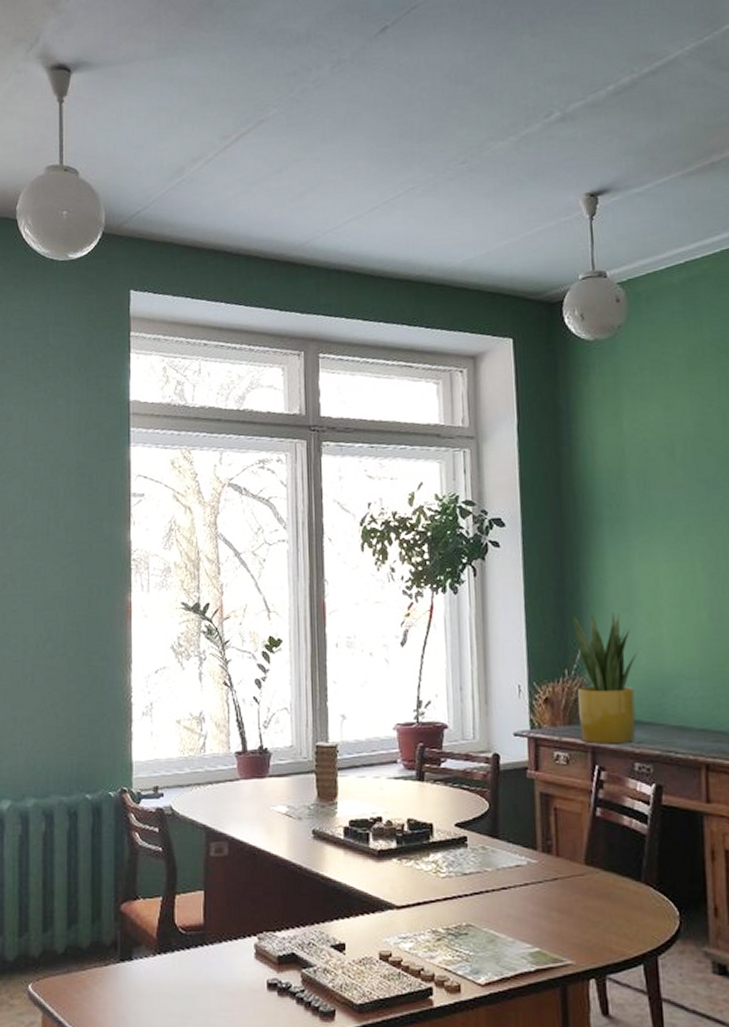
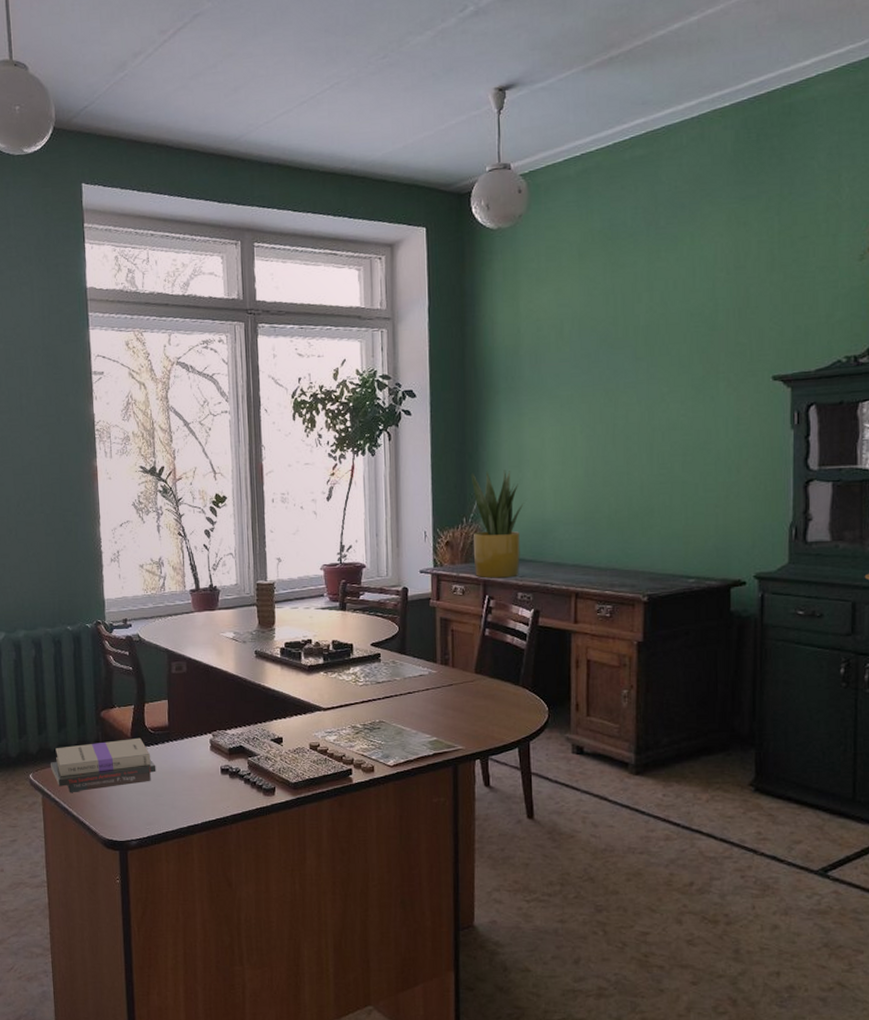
books: none [56,939,187,1010] -> present [51,737,156,792]

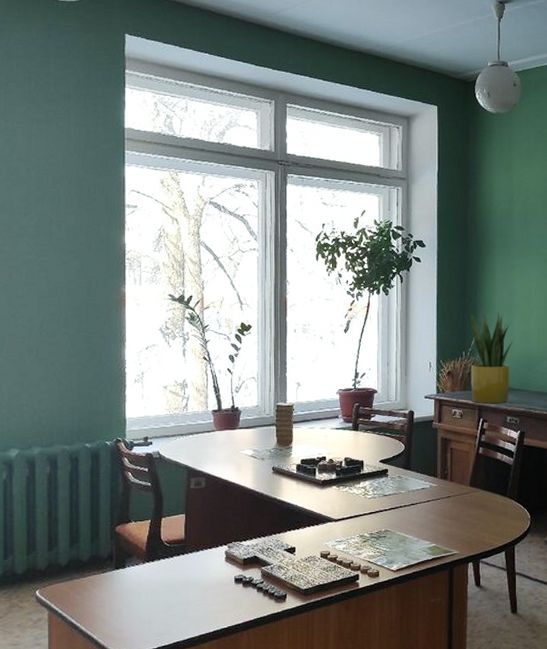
books: present [51,737,156,792] -> none [60,551,170,607]

